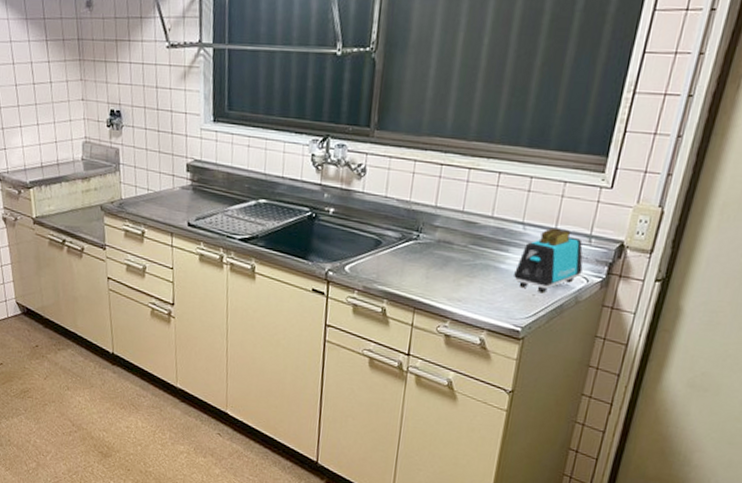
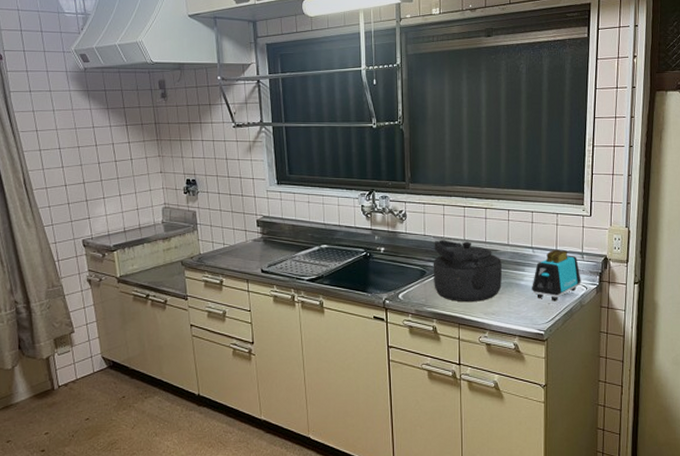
kettle: none [389,204,480,284] -> present [433,240,502,301]

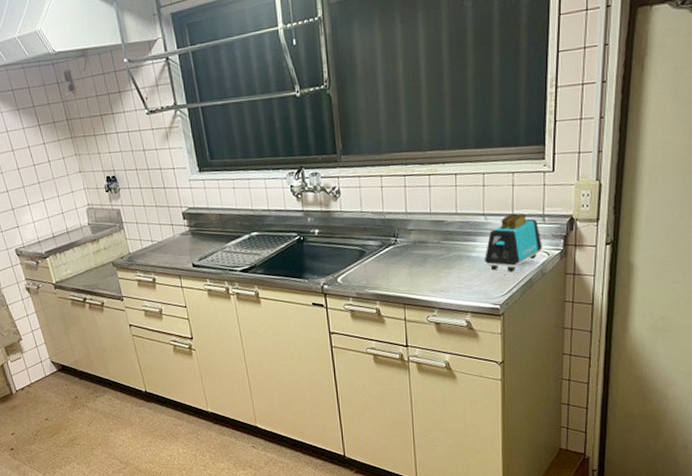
kettle: present [433,240,502,301] -> none [372,214,450,281]

